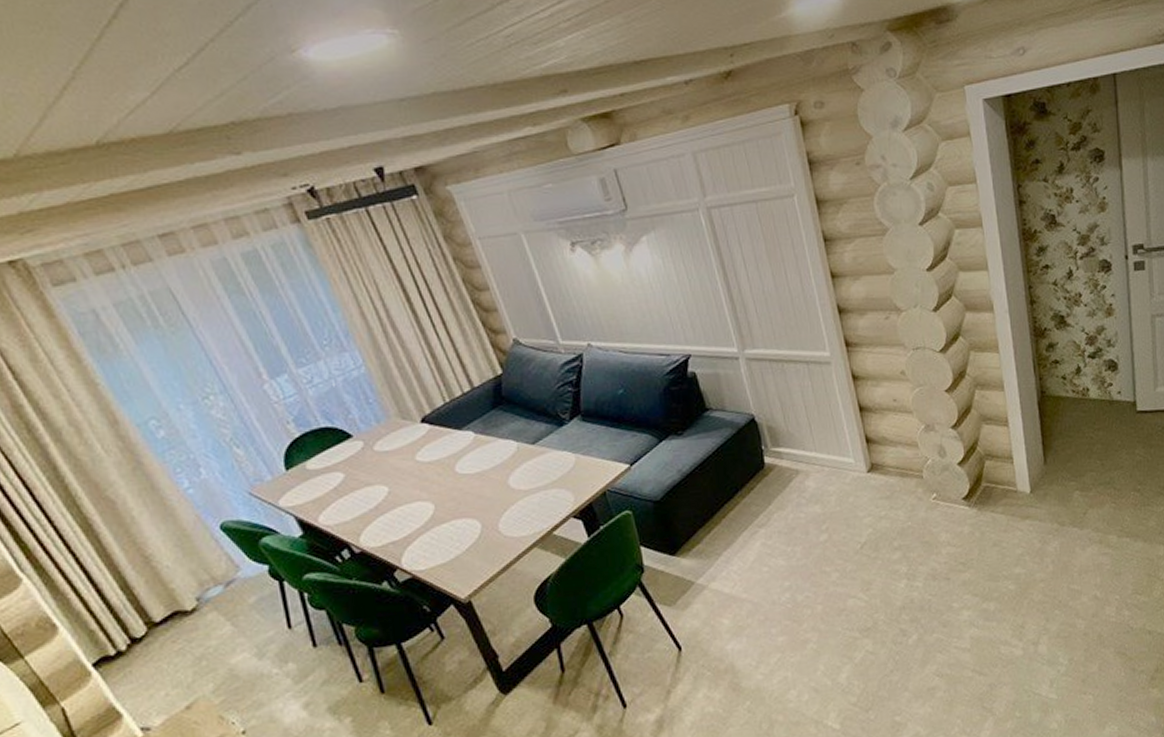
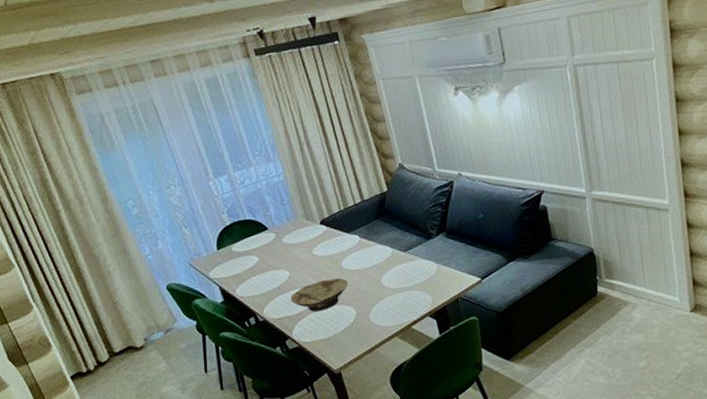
bowl: none [393,486,467,531] -> present [290,279,348,311]

